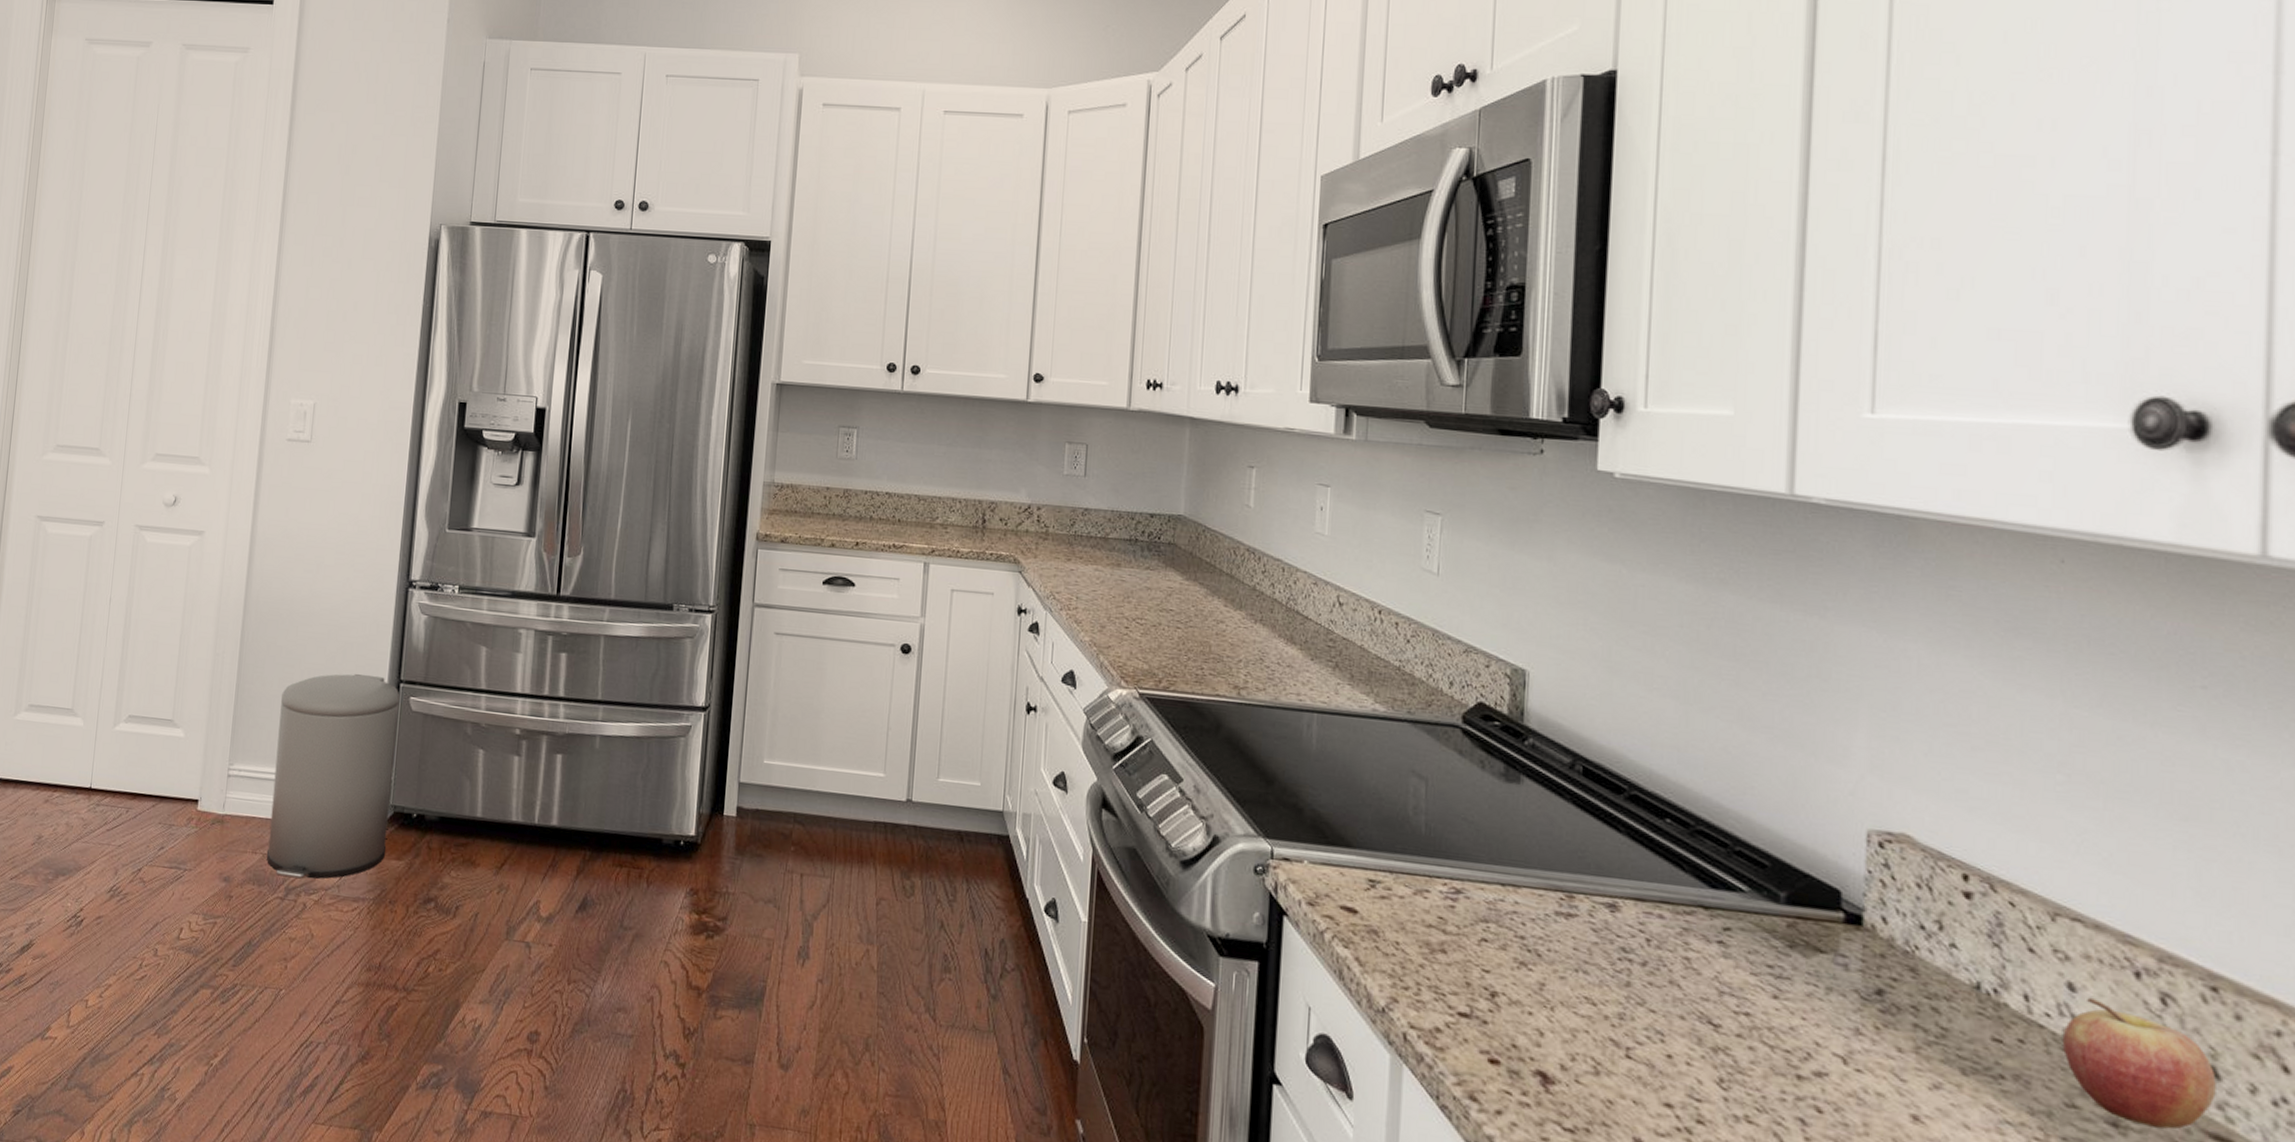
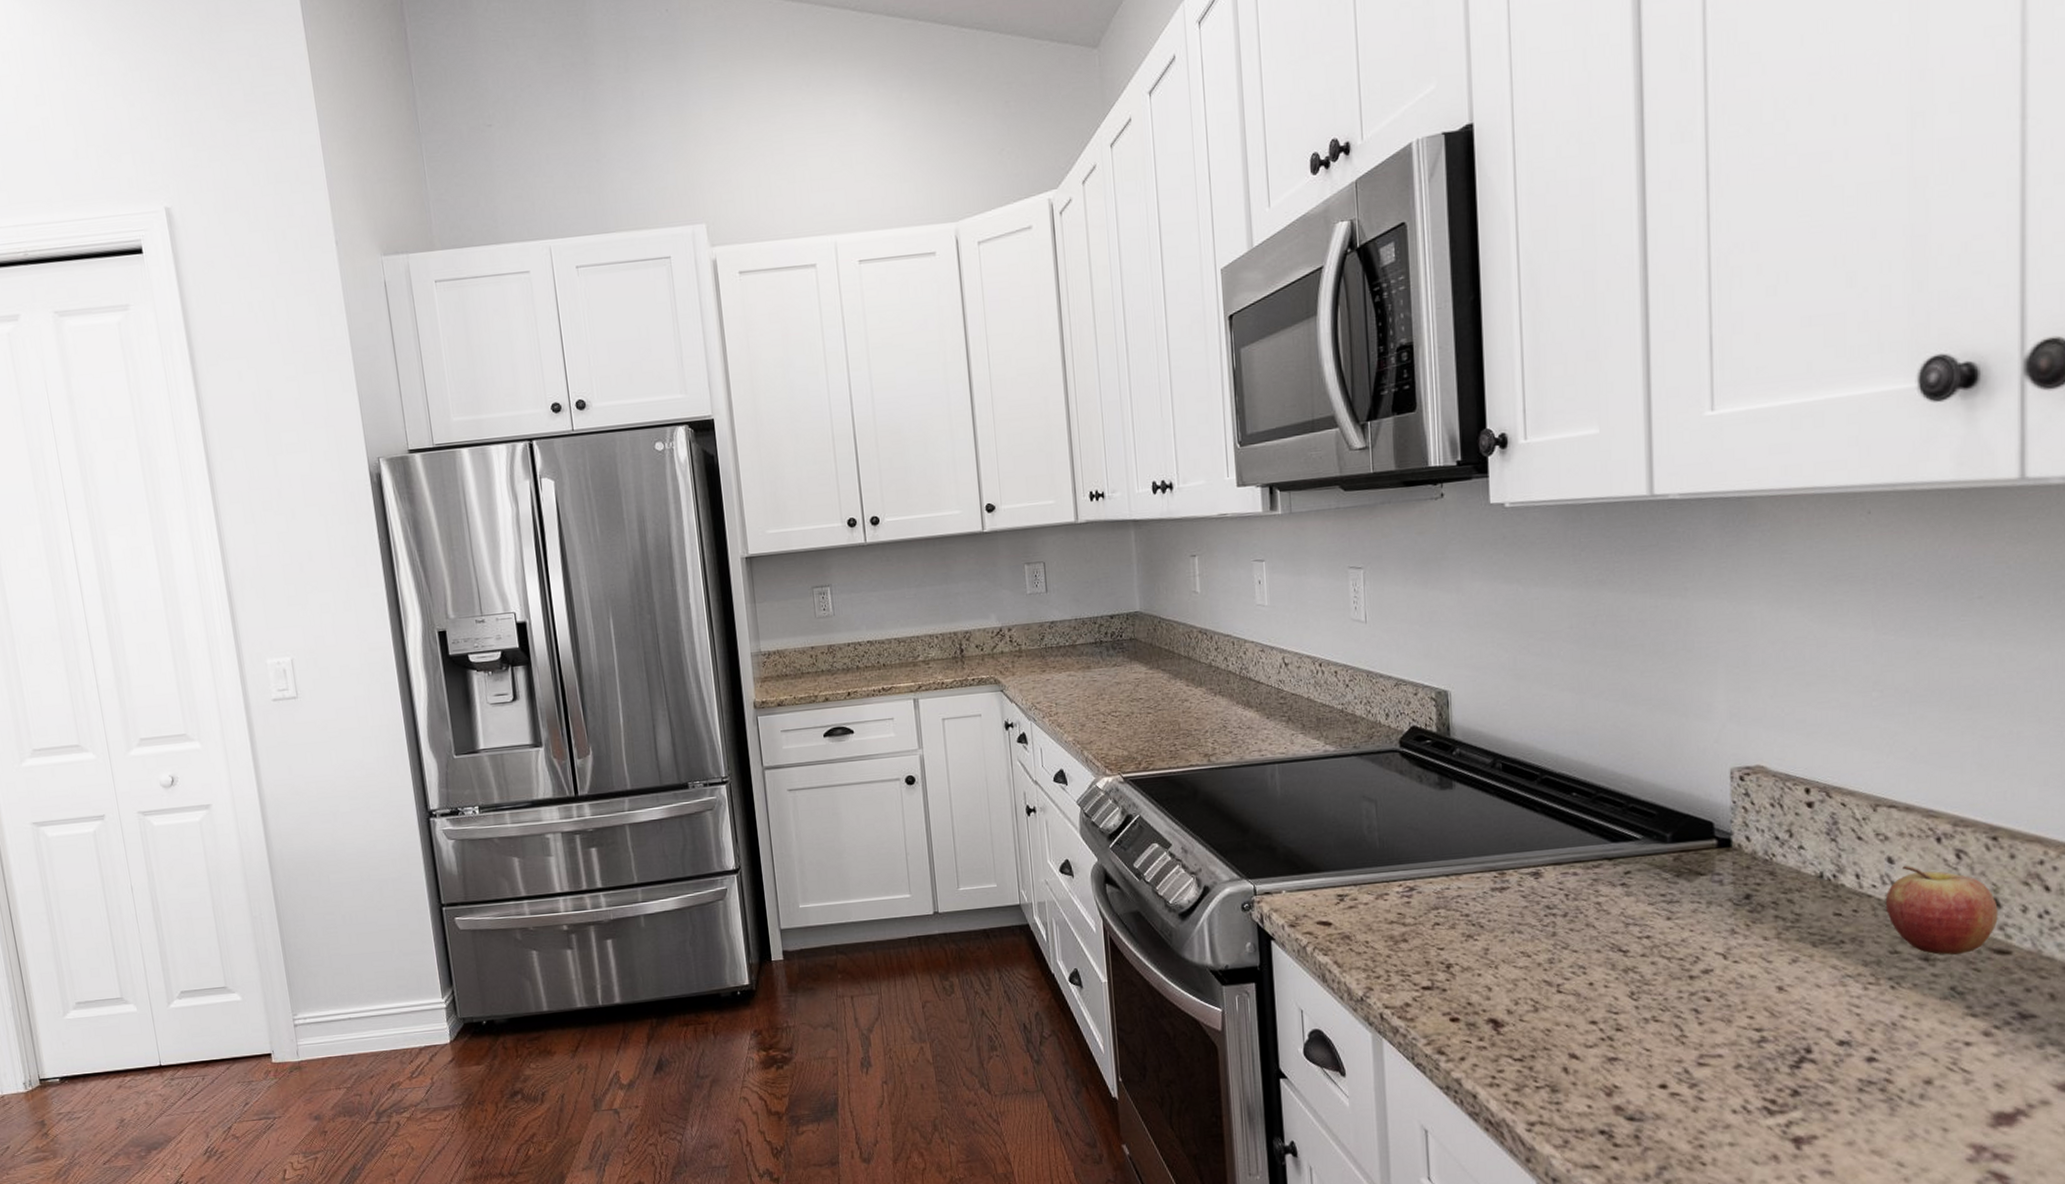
pedal bin: present [267,674,400,879] -> none [328,905,465,1104]

